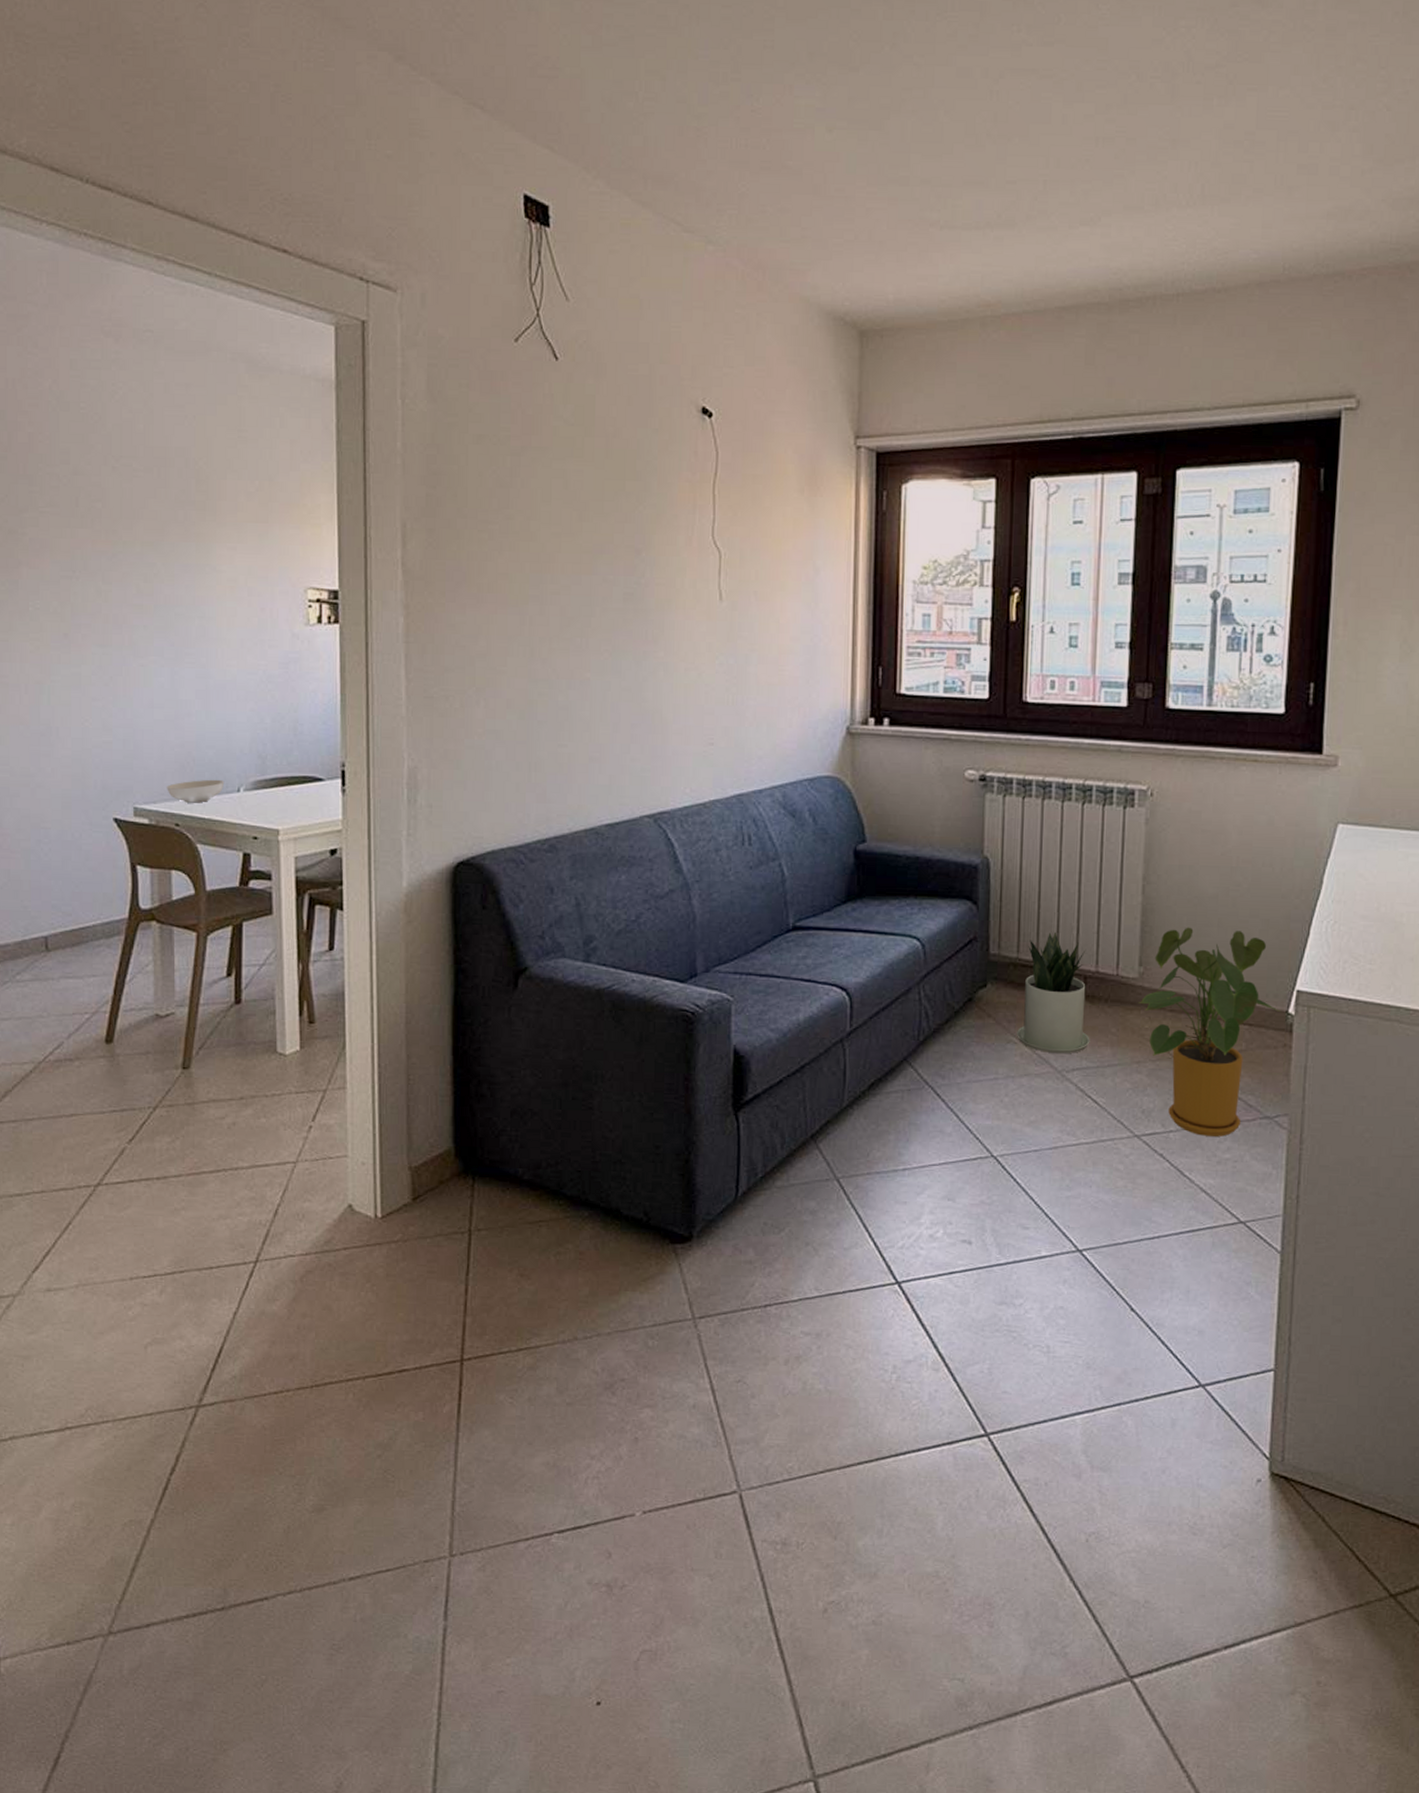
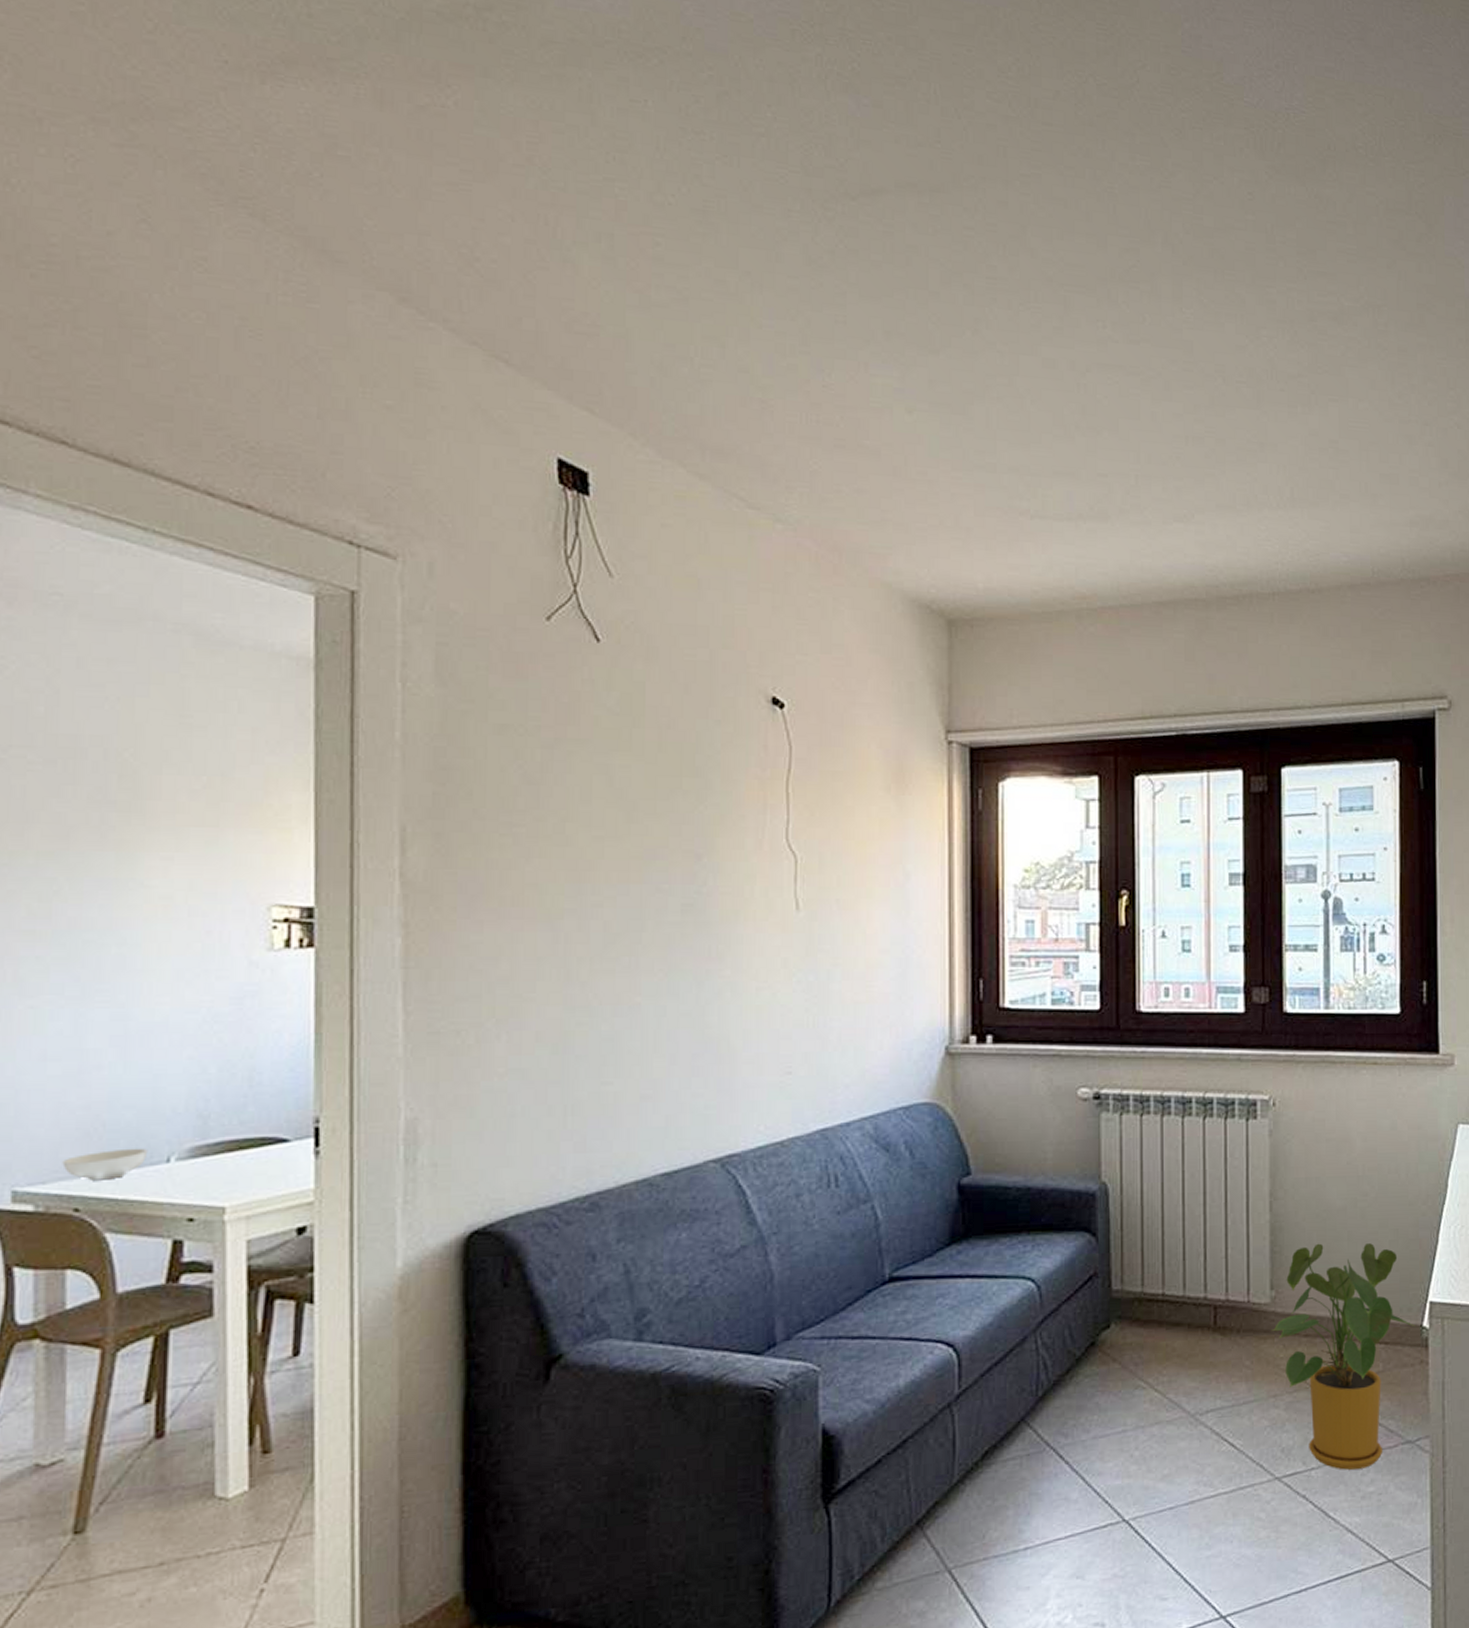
planter: present [1017,933,1090,1054] -> none [1145,1261,1224,1396]

